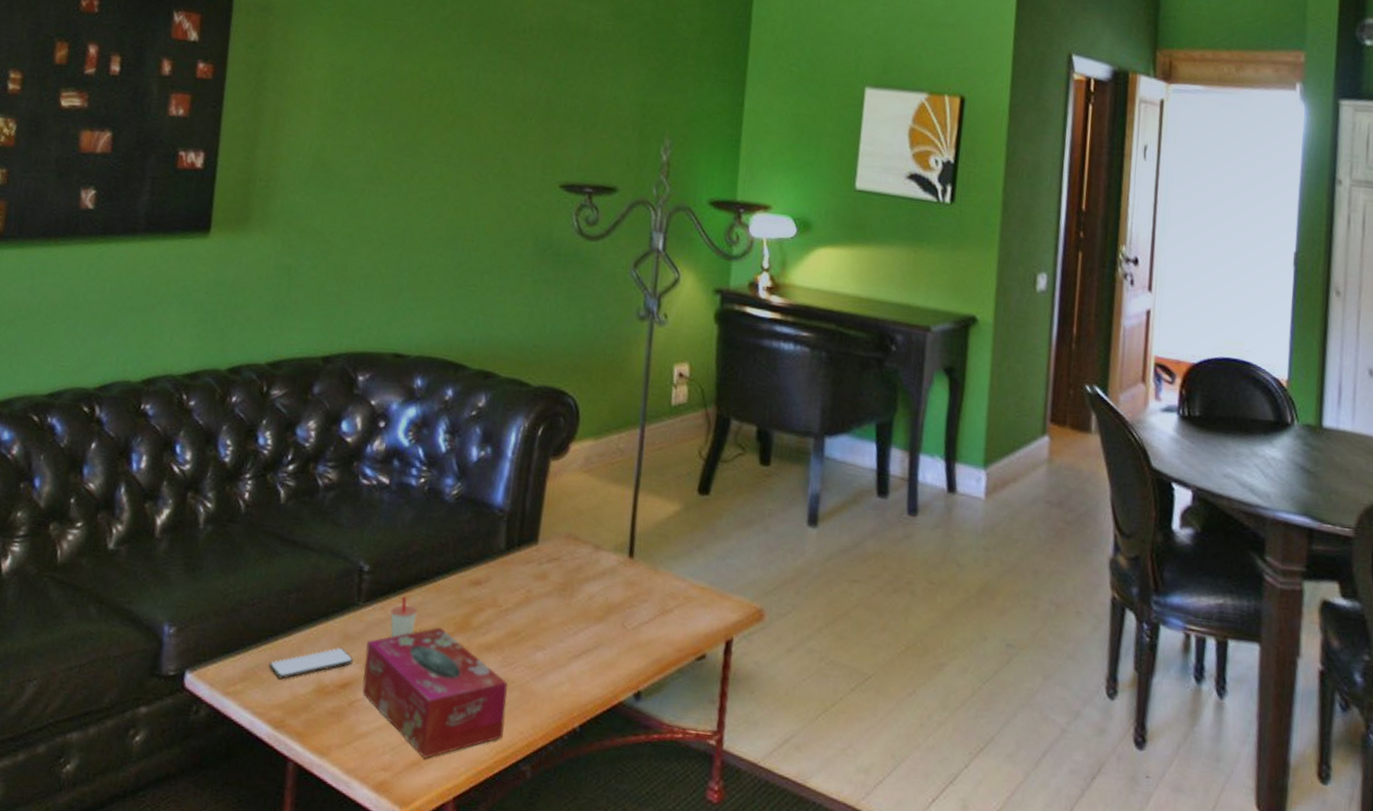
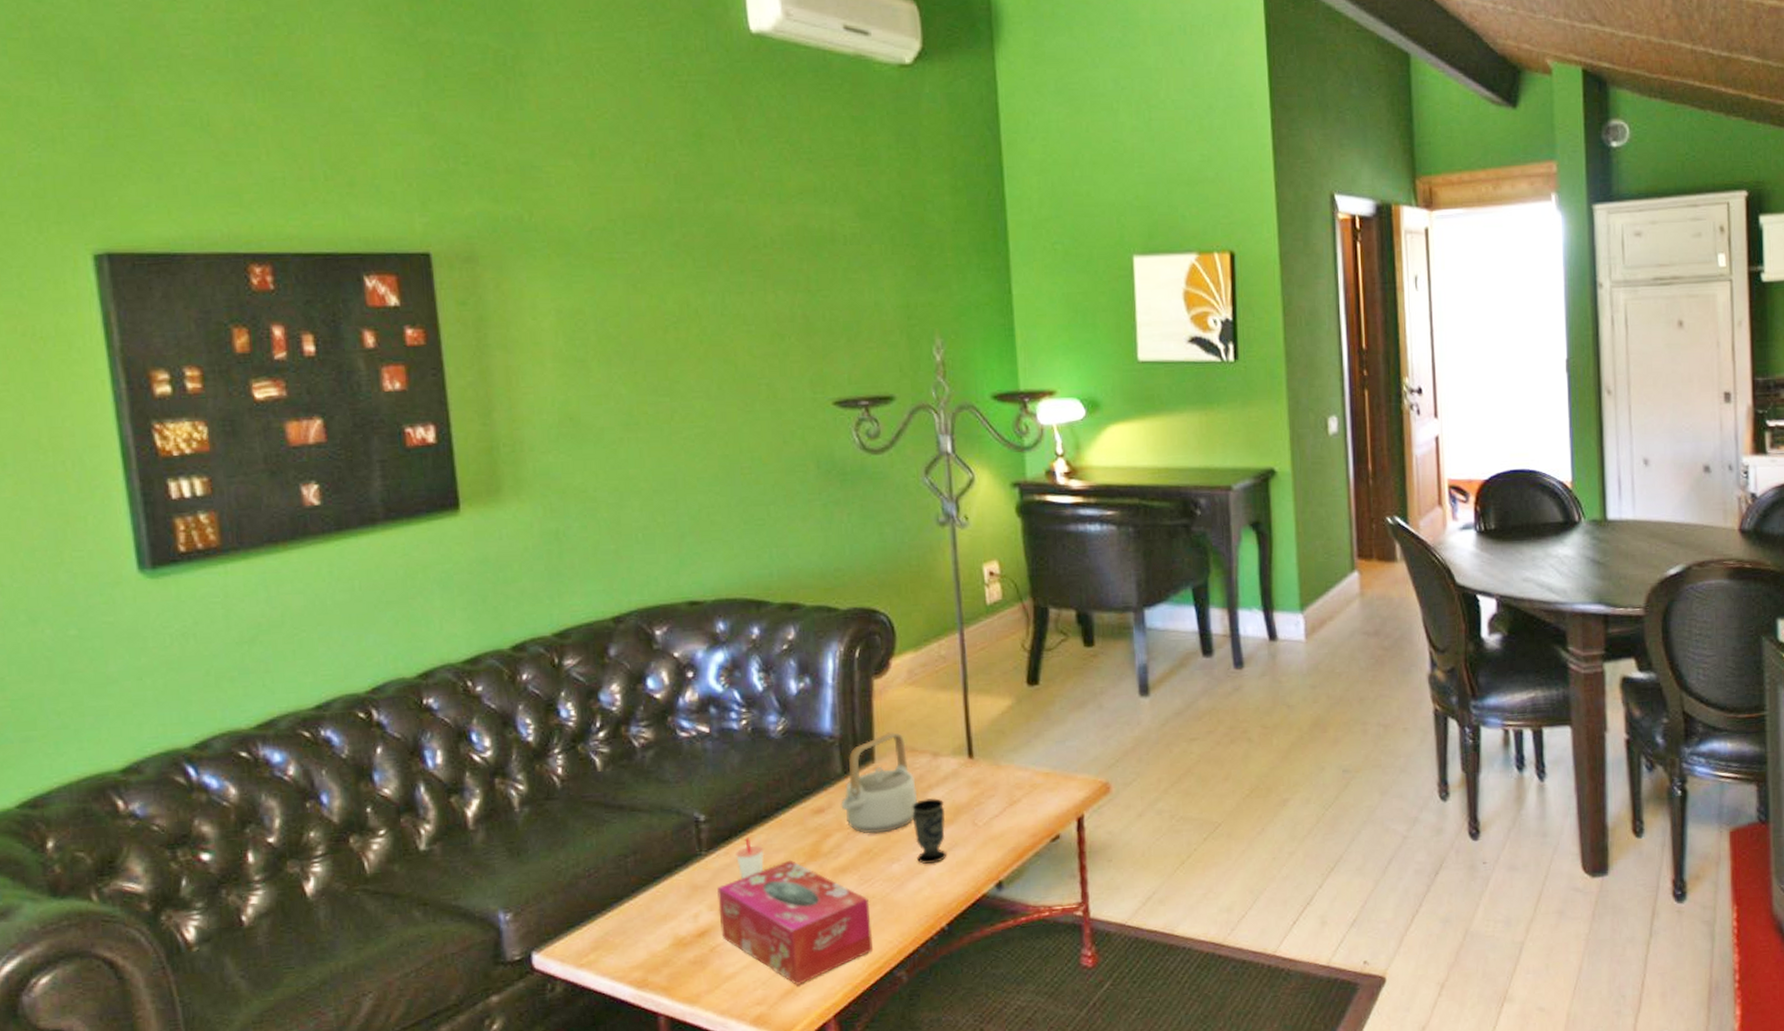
smartphone: present [267,648,353,679] -> none [617,899,706,941]
teapot: none [498,516,574,619] -> present [841,732,918,834]
cup: none [562,590,598,659] -> present [912,797,946,864]

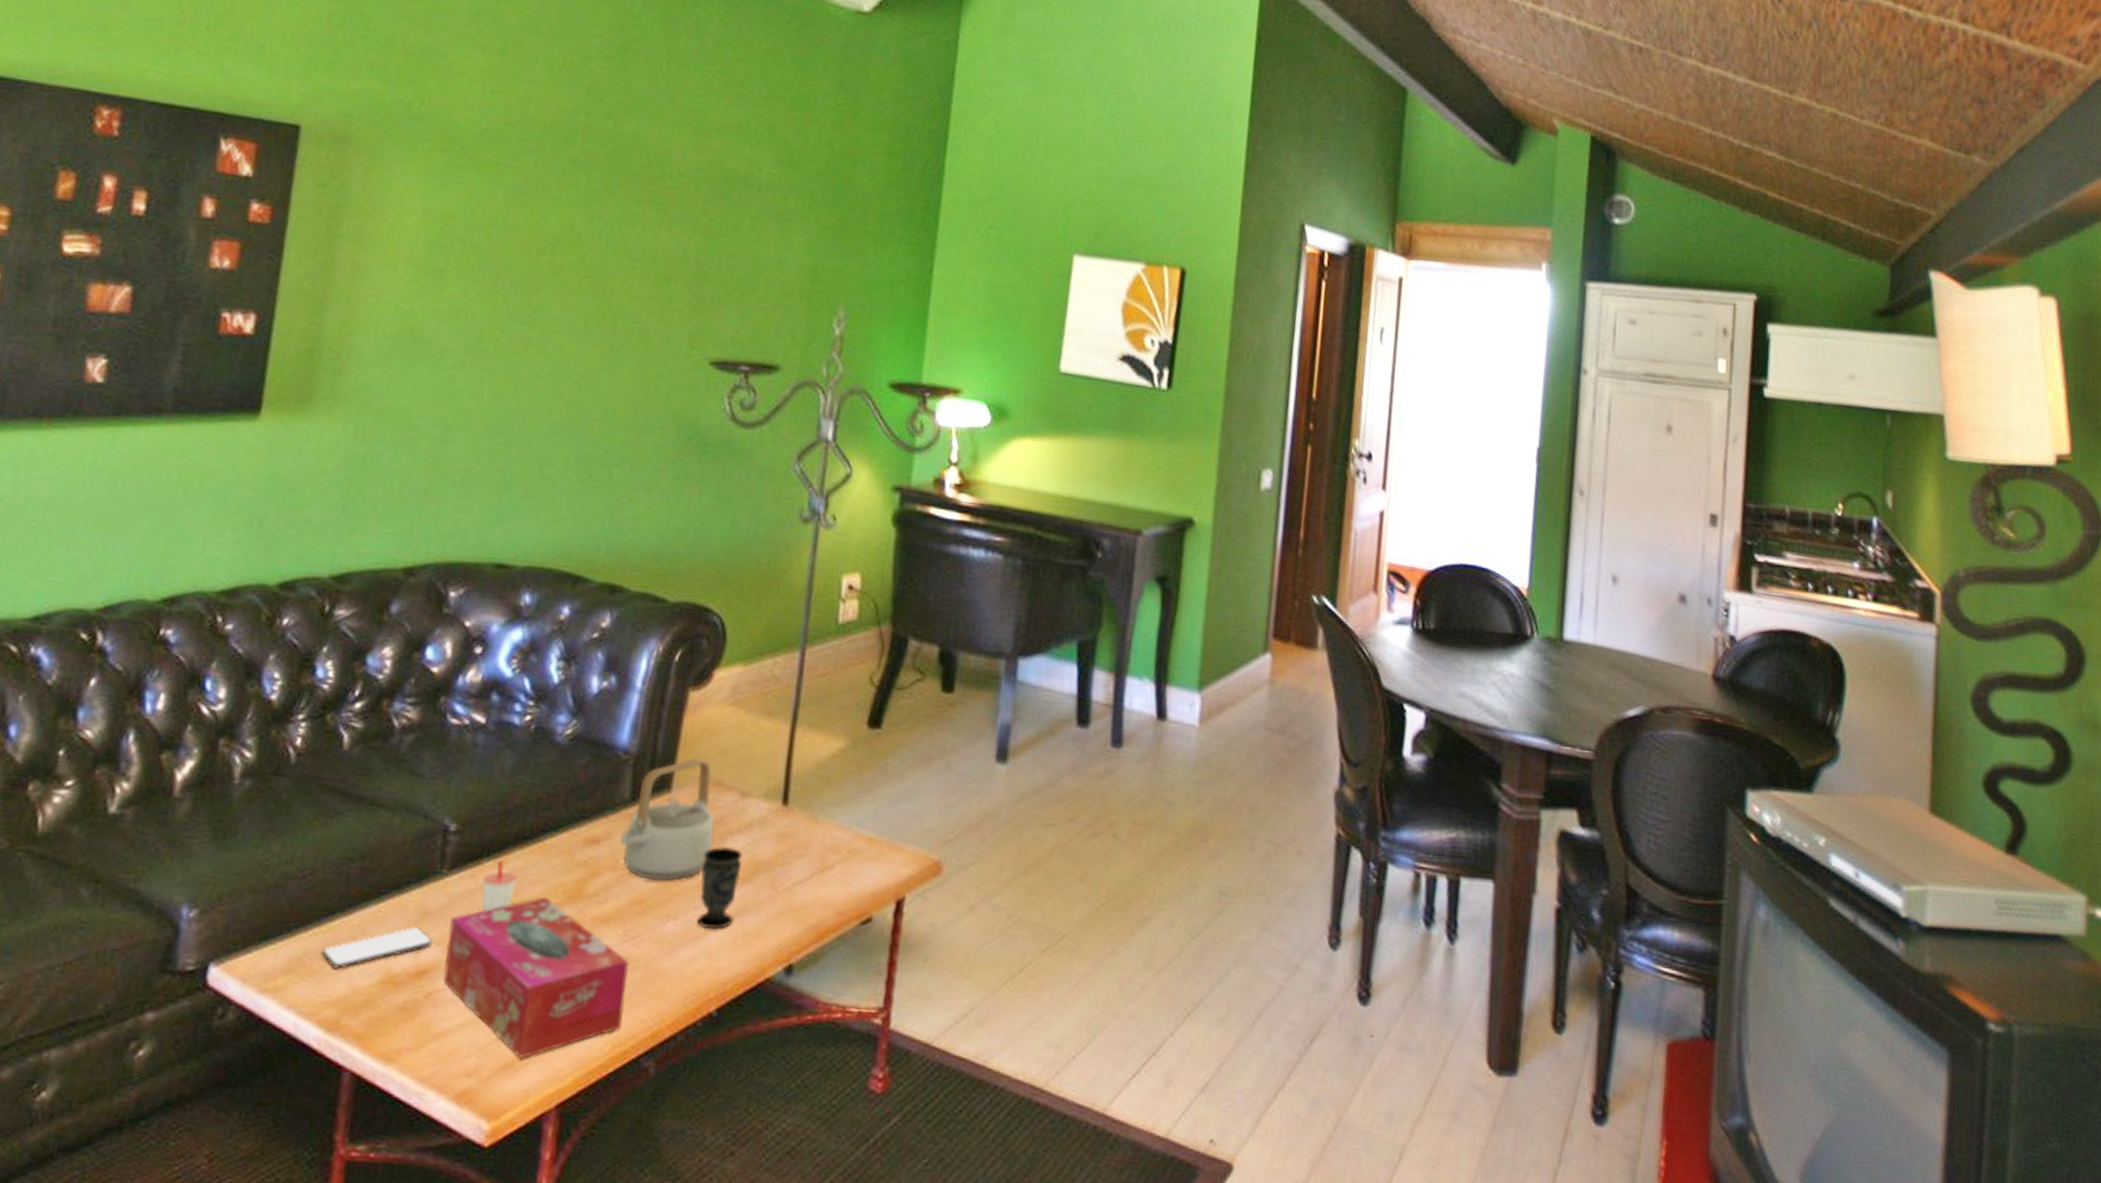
smartphone: none [617,899,706,941] -> present [319,927,433,969]

